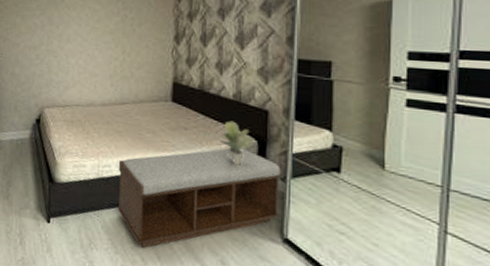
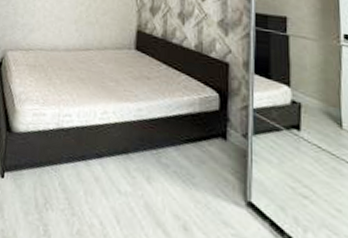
bench: present [117,148,281,248] -> none [76,101,243,210]
potted plant: present [220,120,254,167] -> none [182,72,216,121]

